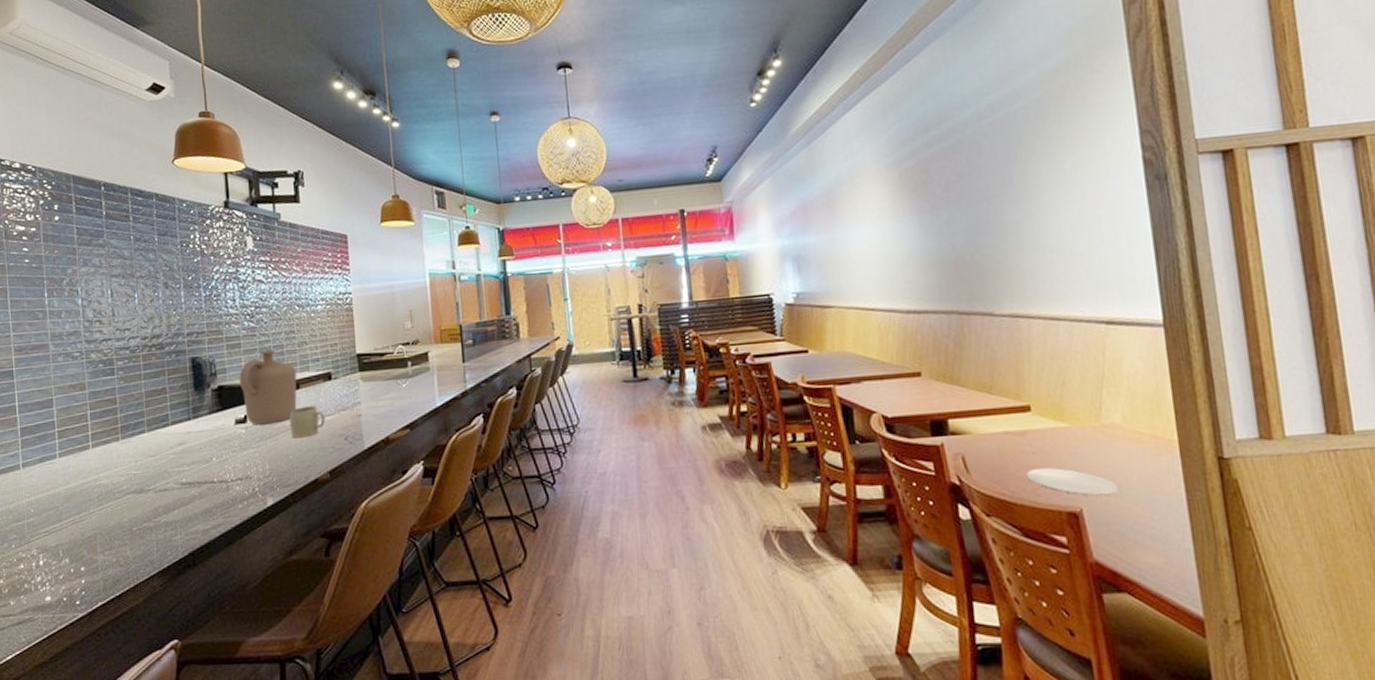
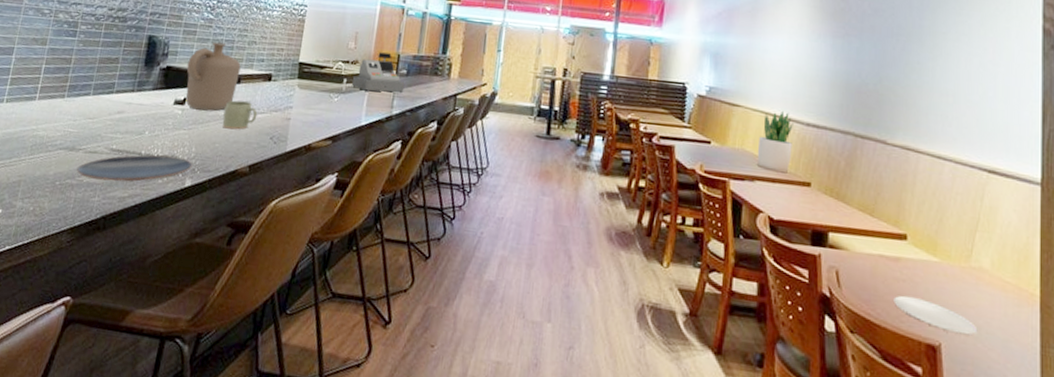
plate: none [151,477,270,518] -> present [77,154,193,182]
cash register: none [417,325,474,370] -> present [352,52,405,94]
planter: none [858,302,896,369] -> present [757,110,793,174]

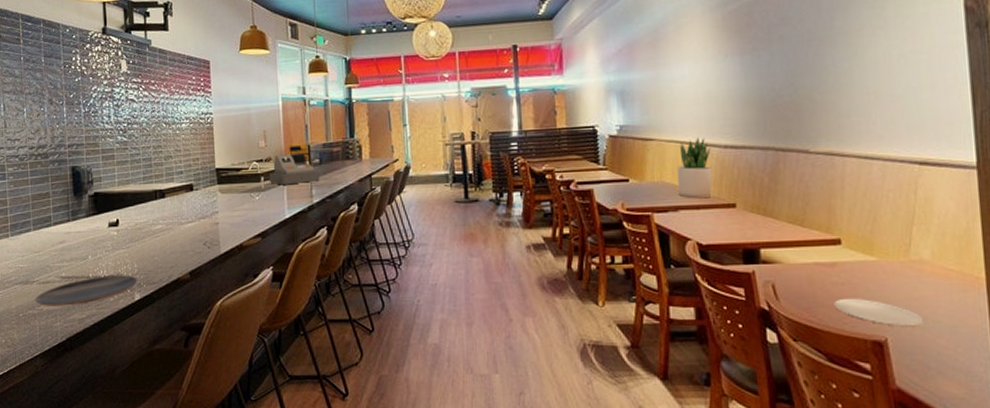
water jug: present [185,42,241,111] -> none [112,162,163,229]
mug: present [222,100,258,130] -> none [155,214,187,242]

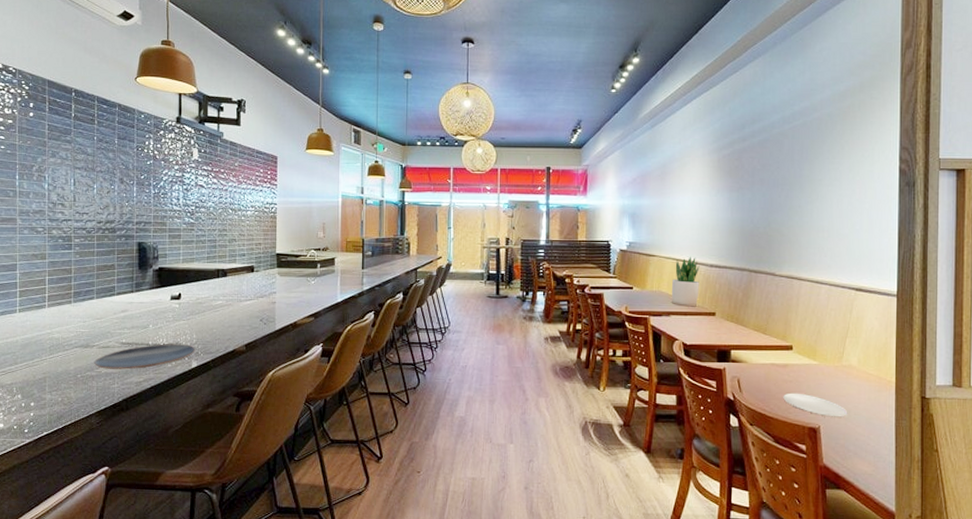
cash register: present [270,145,320,185] -> none [326,239,371,273]

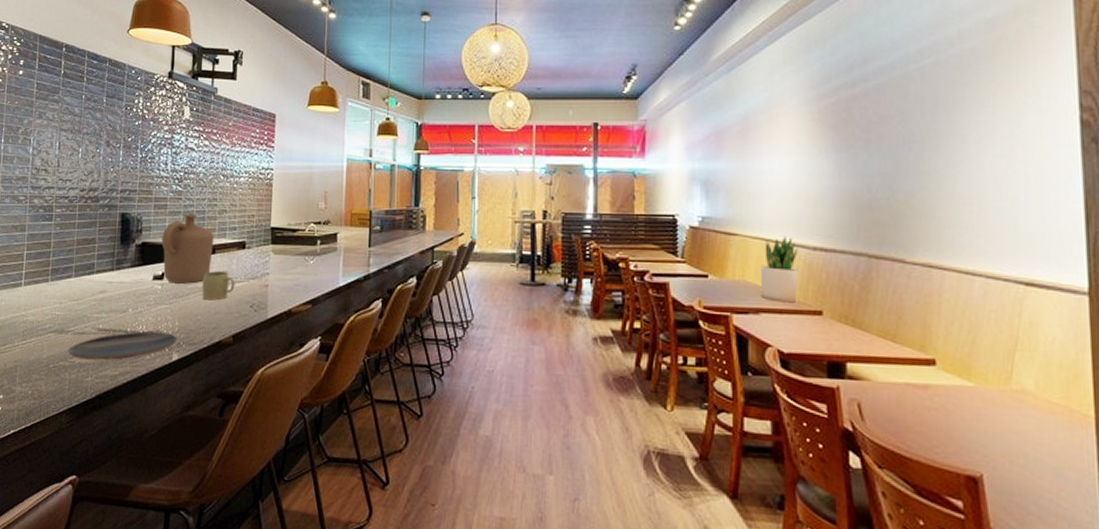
water jug: none [177,243,225,303] -> present [161,214,214,284]
mug: none [216,291,246,316] -> present [202,271,235,300]
plate: present [783,393,848,417] -> none [925,425,1024,464]

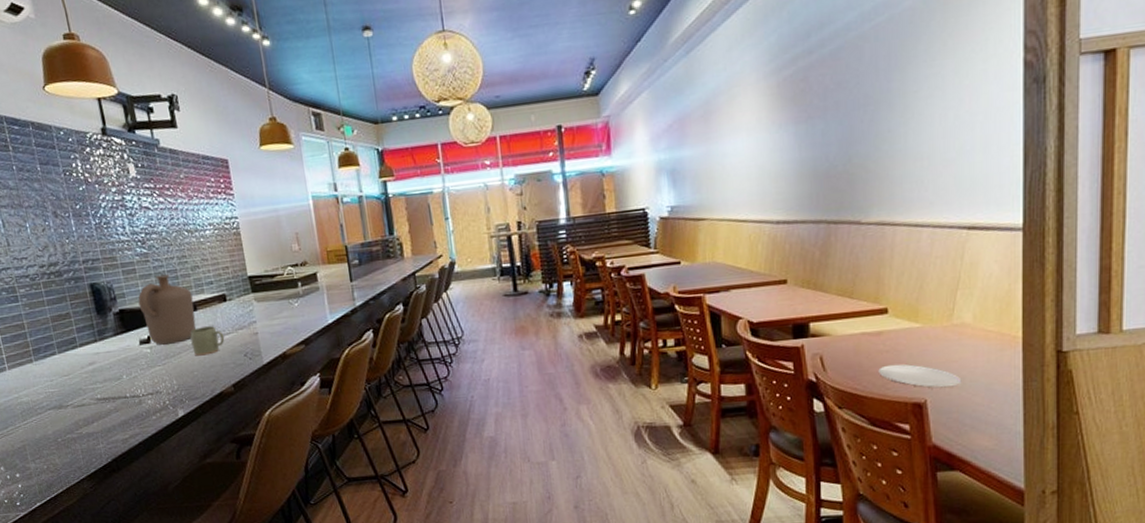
plate: present [68,331,178,360] -> none [72,392,180,430]
planter: present [760,235,799,303] -> none [728,213,765,278]
plate: none [925,425,1024,464] -> present [878,364,962,389]

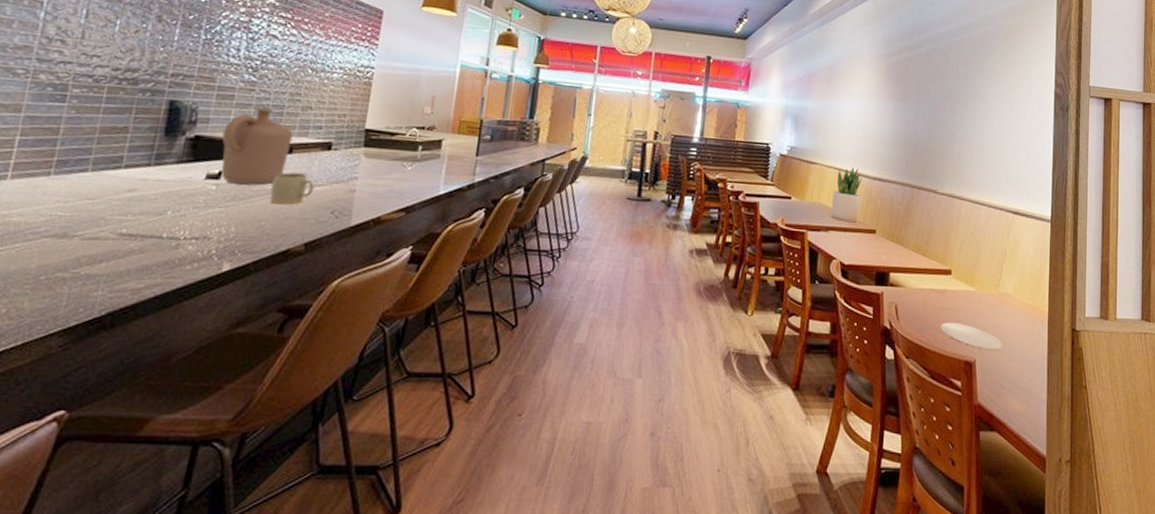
planter: none [728,213,765,278] -> present [831,166,862,223]

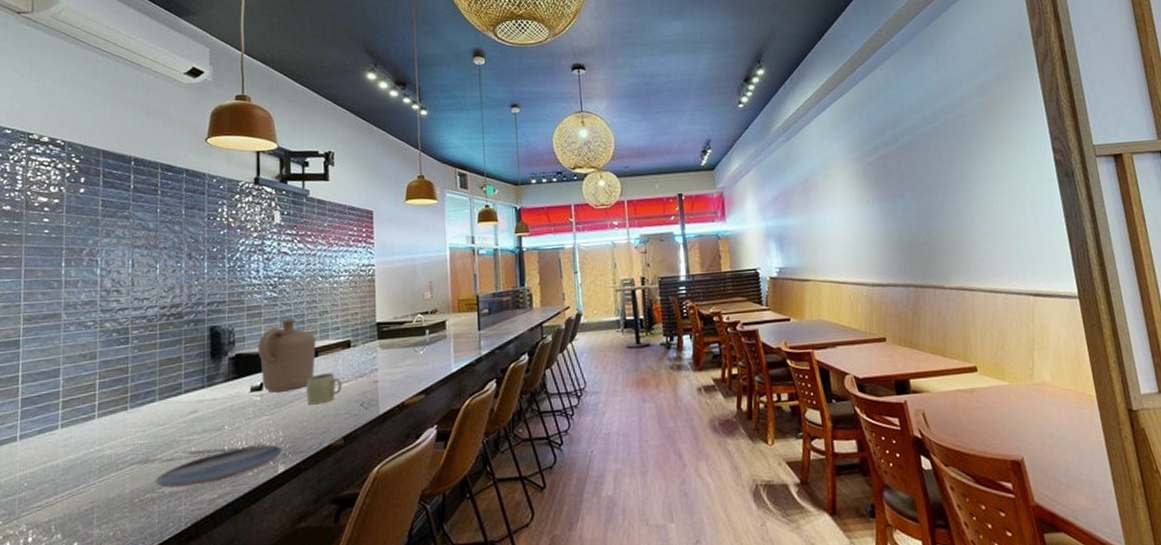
plate: none [70,237,232,271] -> present [156,445,283,488]
planter: present [831,166,862,223] -> none [832,276,865,335]
plate: present [940,322,1003,350] -> none [976,421,1052,446]

